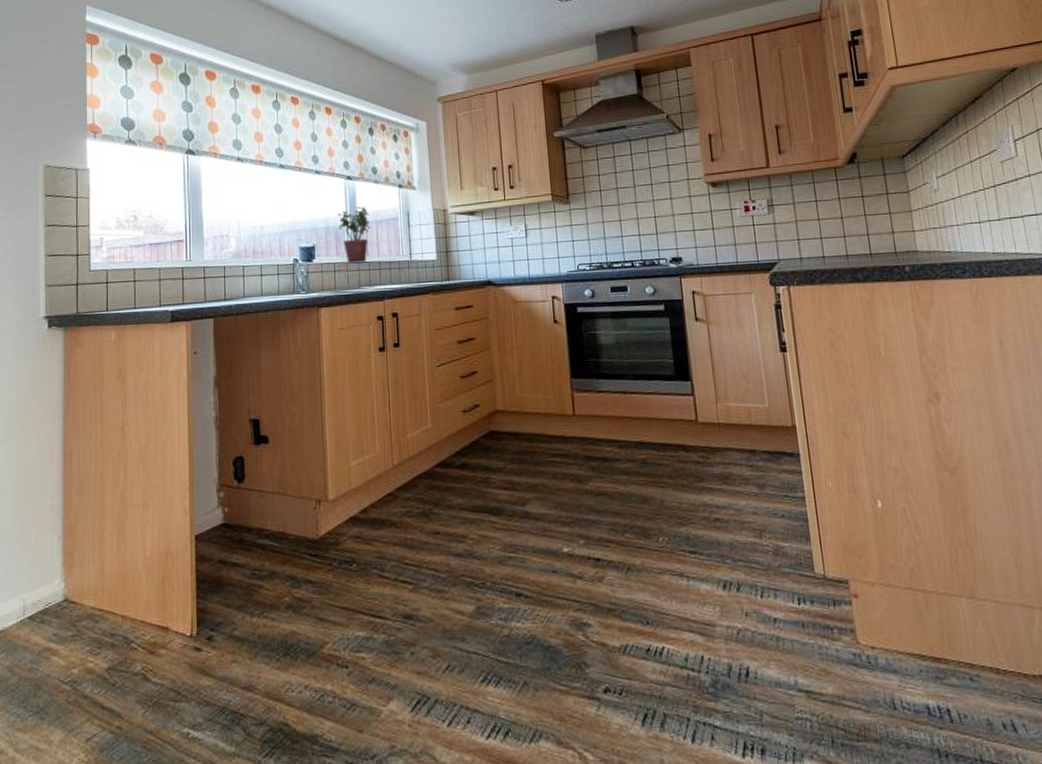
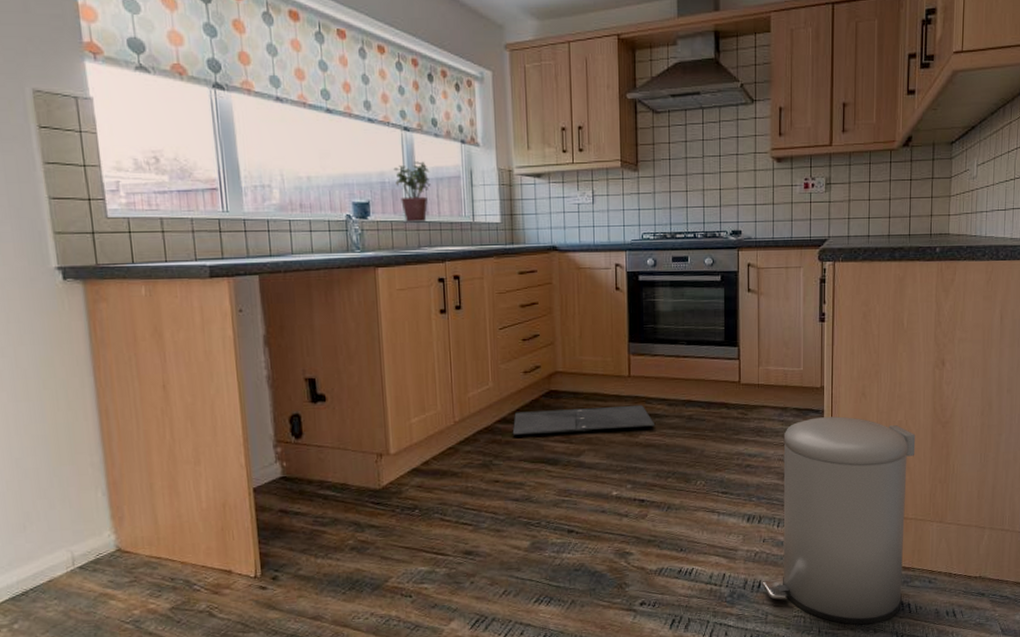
door mat: none [452,446,607,481] -> present [512,404,656,435]
pedal bin: none [750,461,939,736] -> present [762,416,916,625]

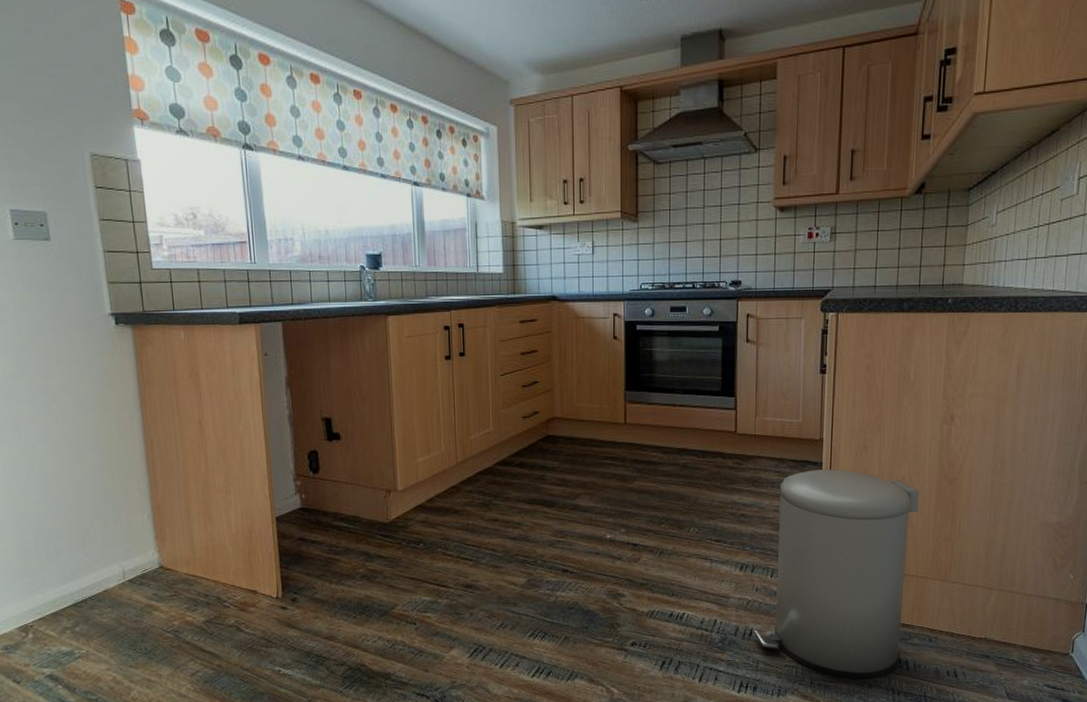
potted plant: present [393,161,431,223] -> none [404,215,438,273]
door mat: present [512,404,656,435] -> none [511,451,650,477]

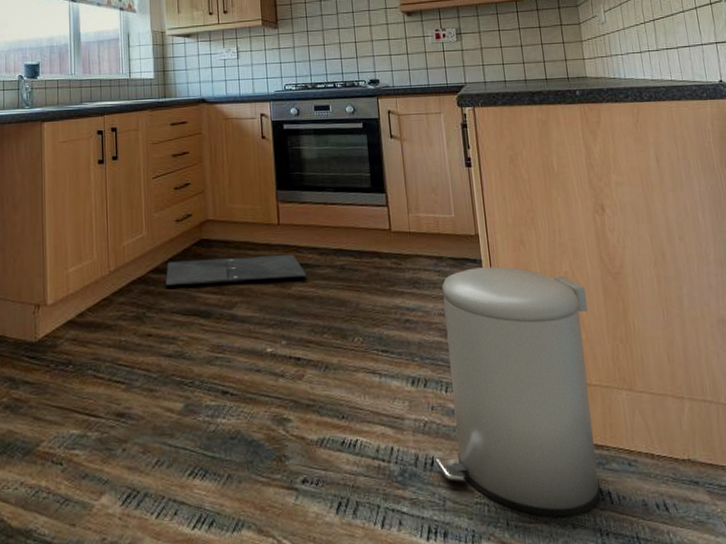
door mat: none [511,451,650,477] -> present [165,254,308,286]

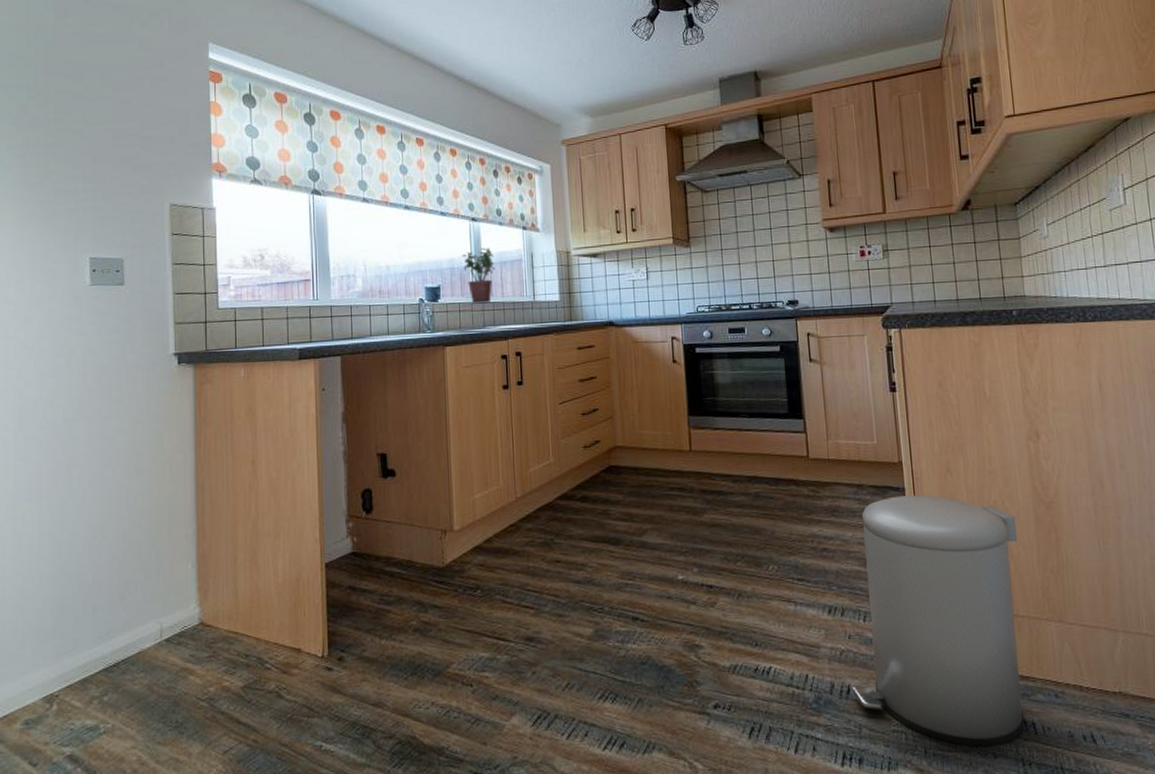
potted plant: none [61,27,93,81] -> present [462,247,495,304]
door mat: present [165,254,308,286] -> none [573,481,721,512]

